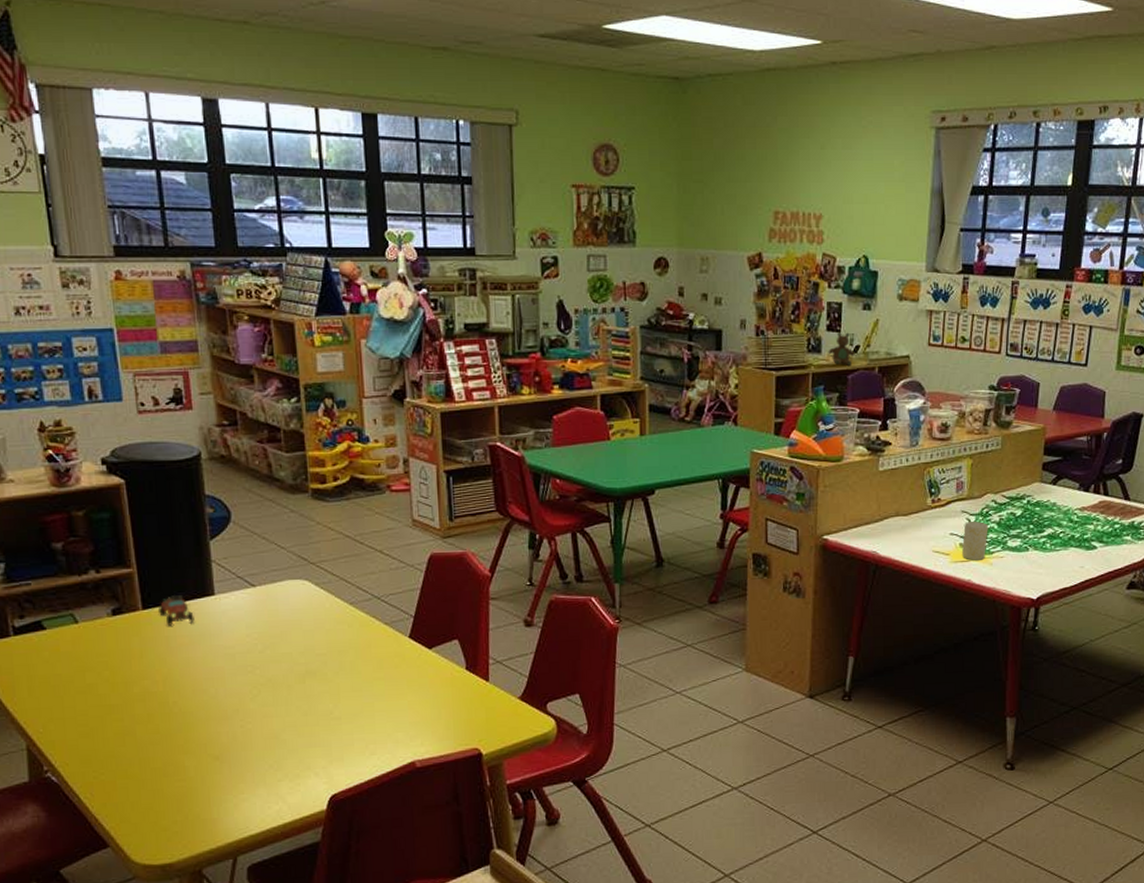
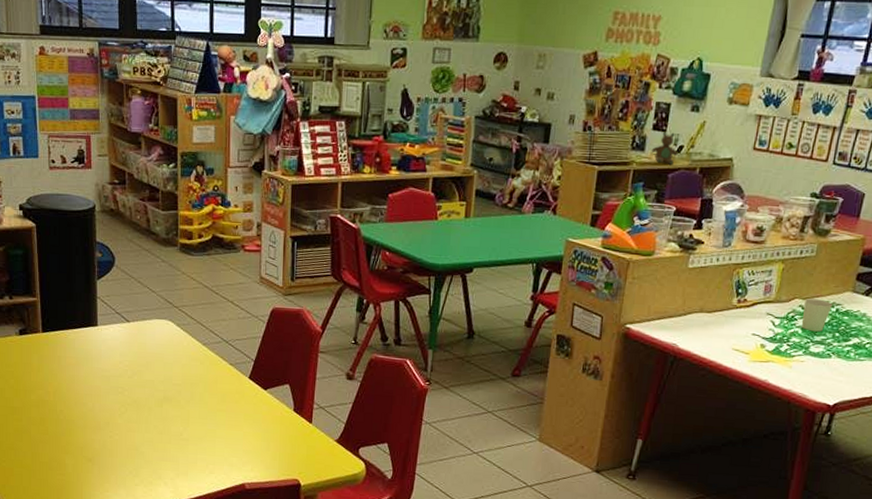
toy truck: present [159,595,194,626] -> none [54,323,81,348]
cup: present [961,521,988,560] -> none [761,324,793,362]
dixie cup: none [996,492,1023,526] -> present [801,299,832,332]

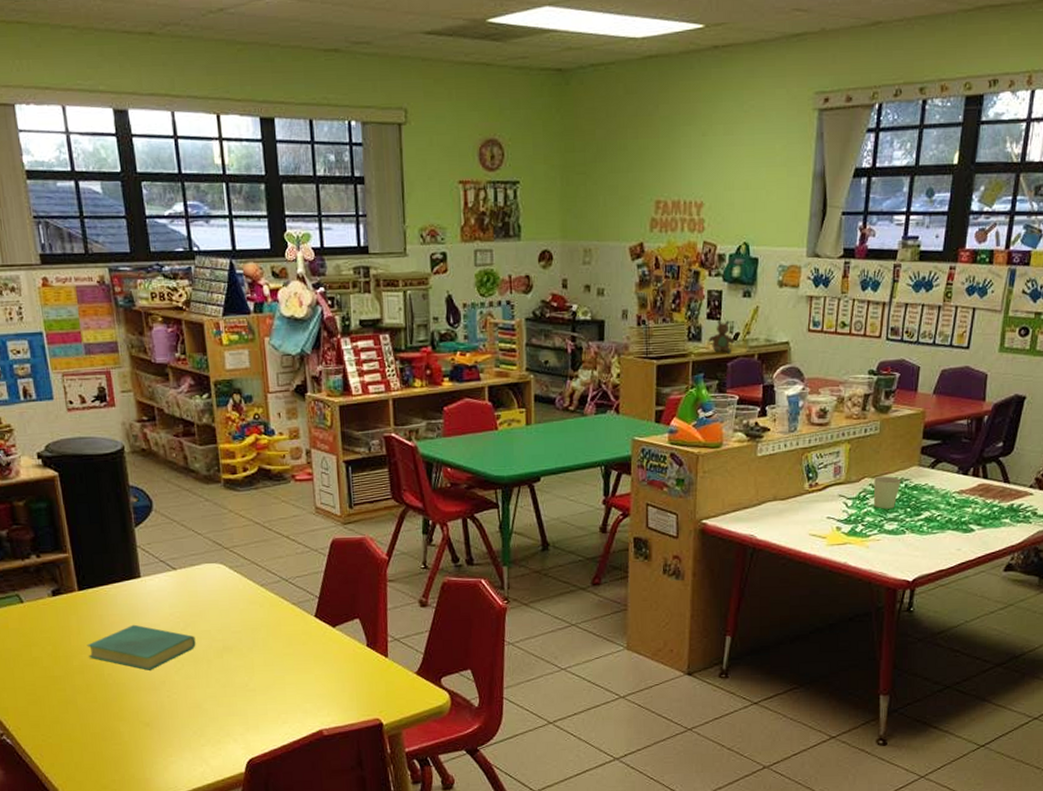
book: none [44,368,140,411] -> present [87,624,196,670]

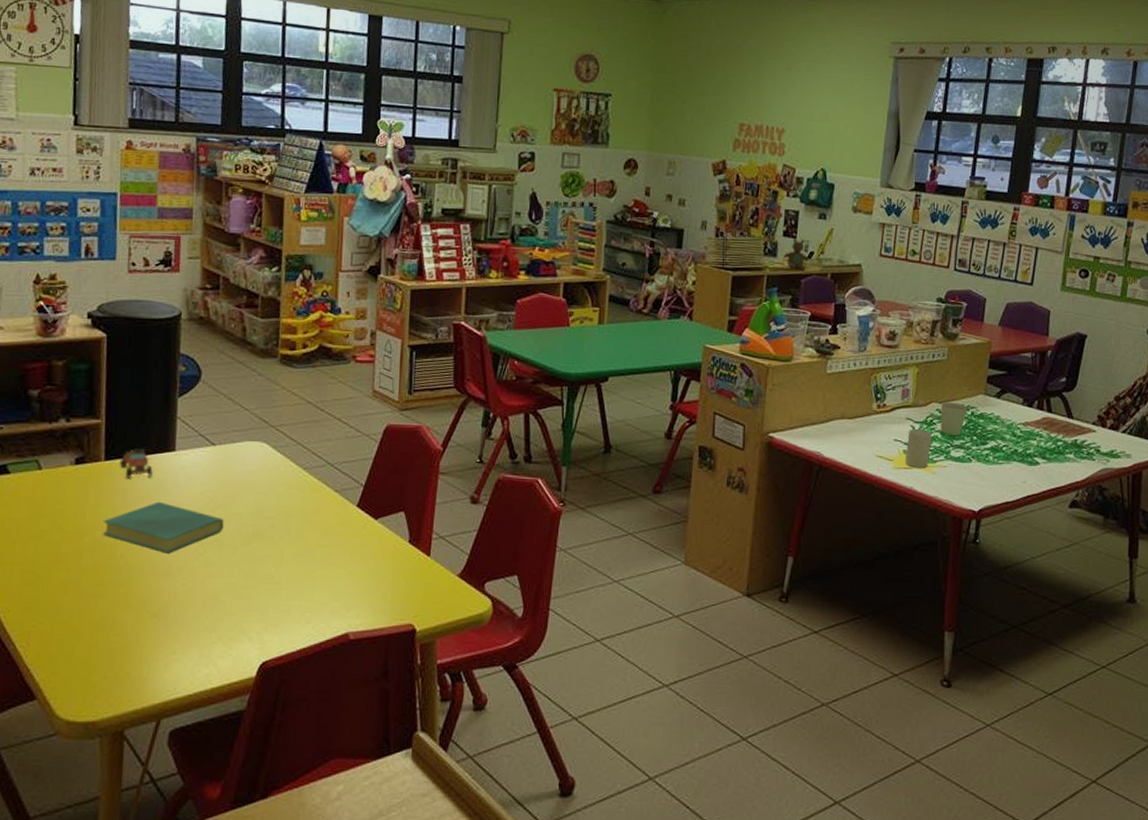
toy truck: none [92,578,124,606] -> present [120,449,153,478]
cup: none [838,505,865,543] -> present [904,429,932,468]

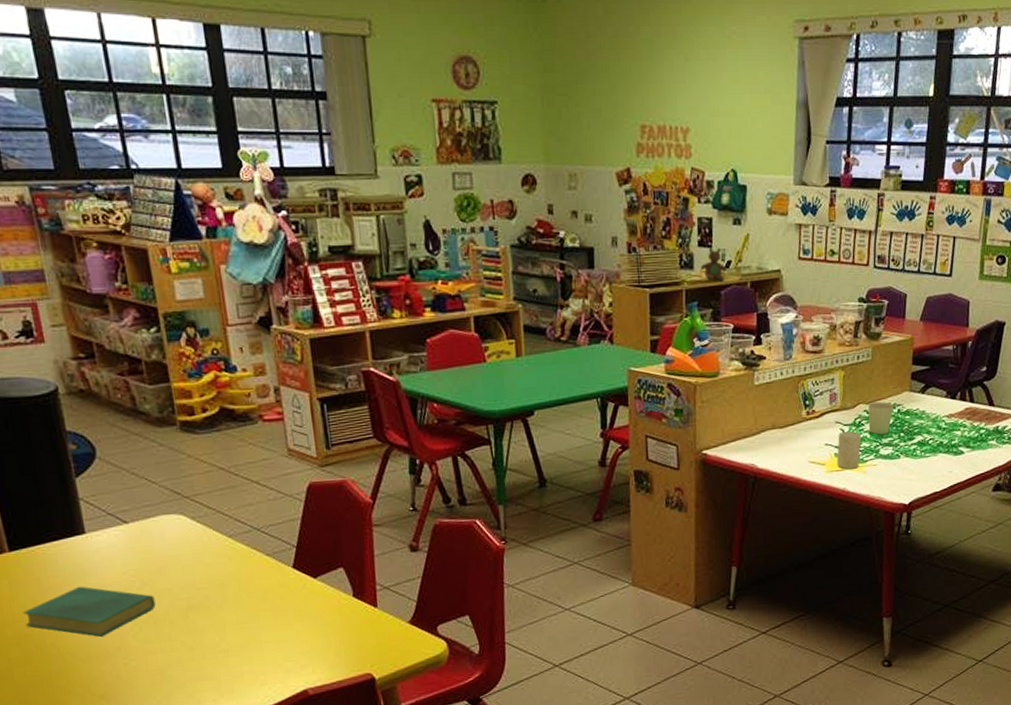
toy truck: present [120,449,153,478] -> none [26,535,66,567]

